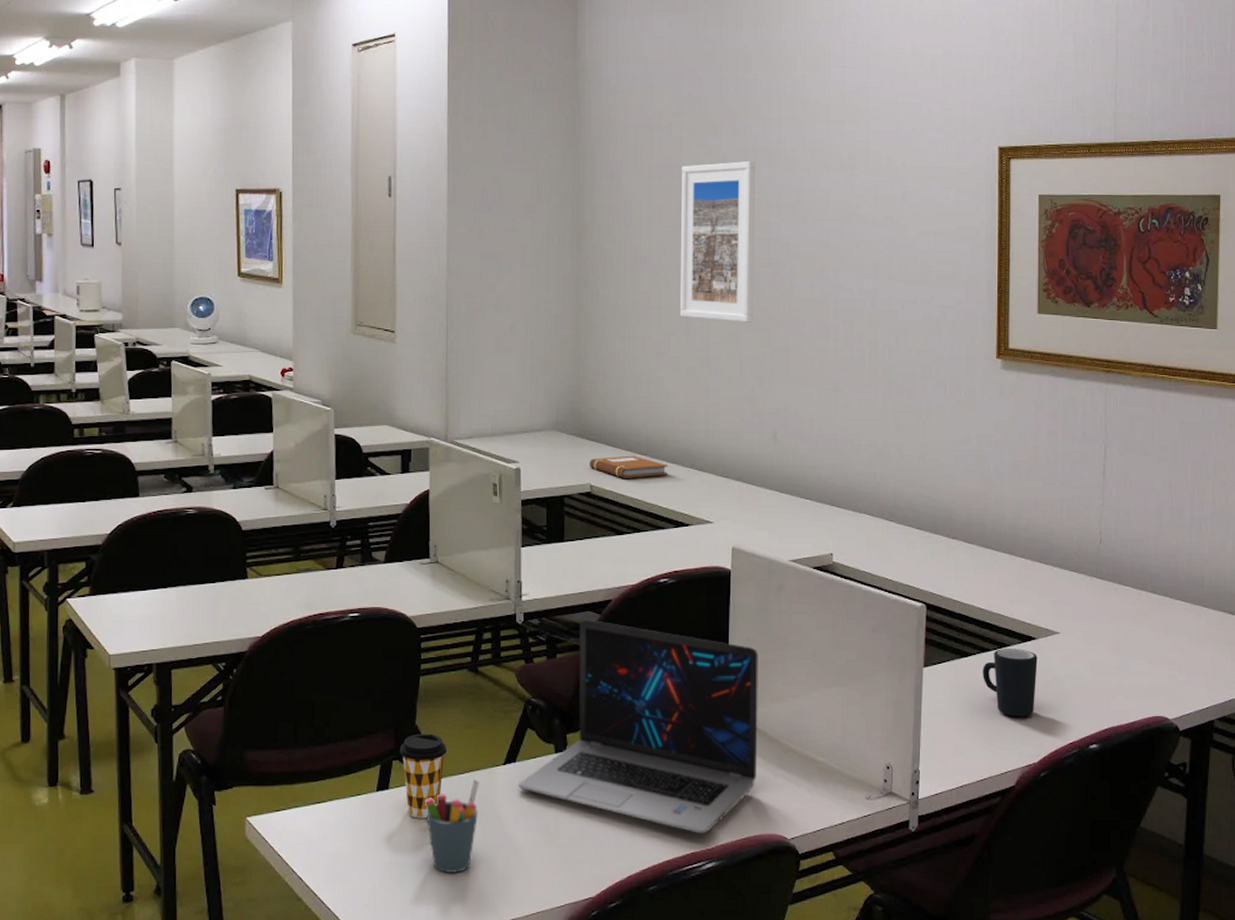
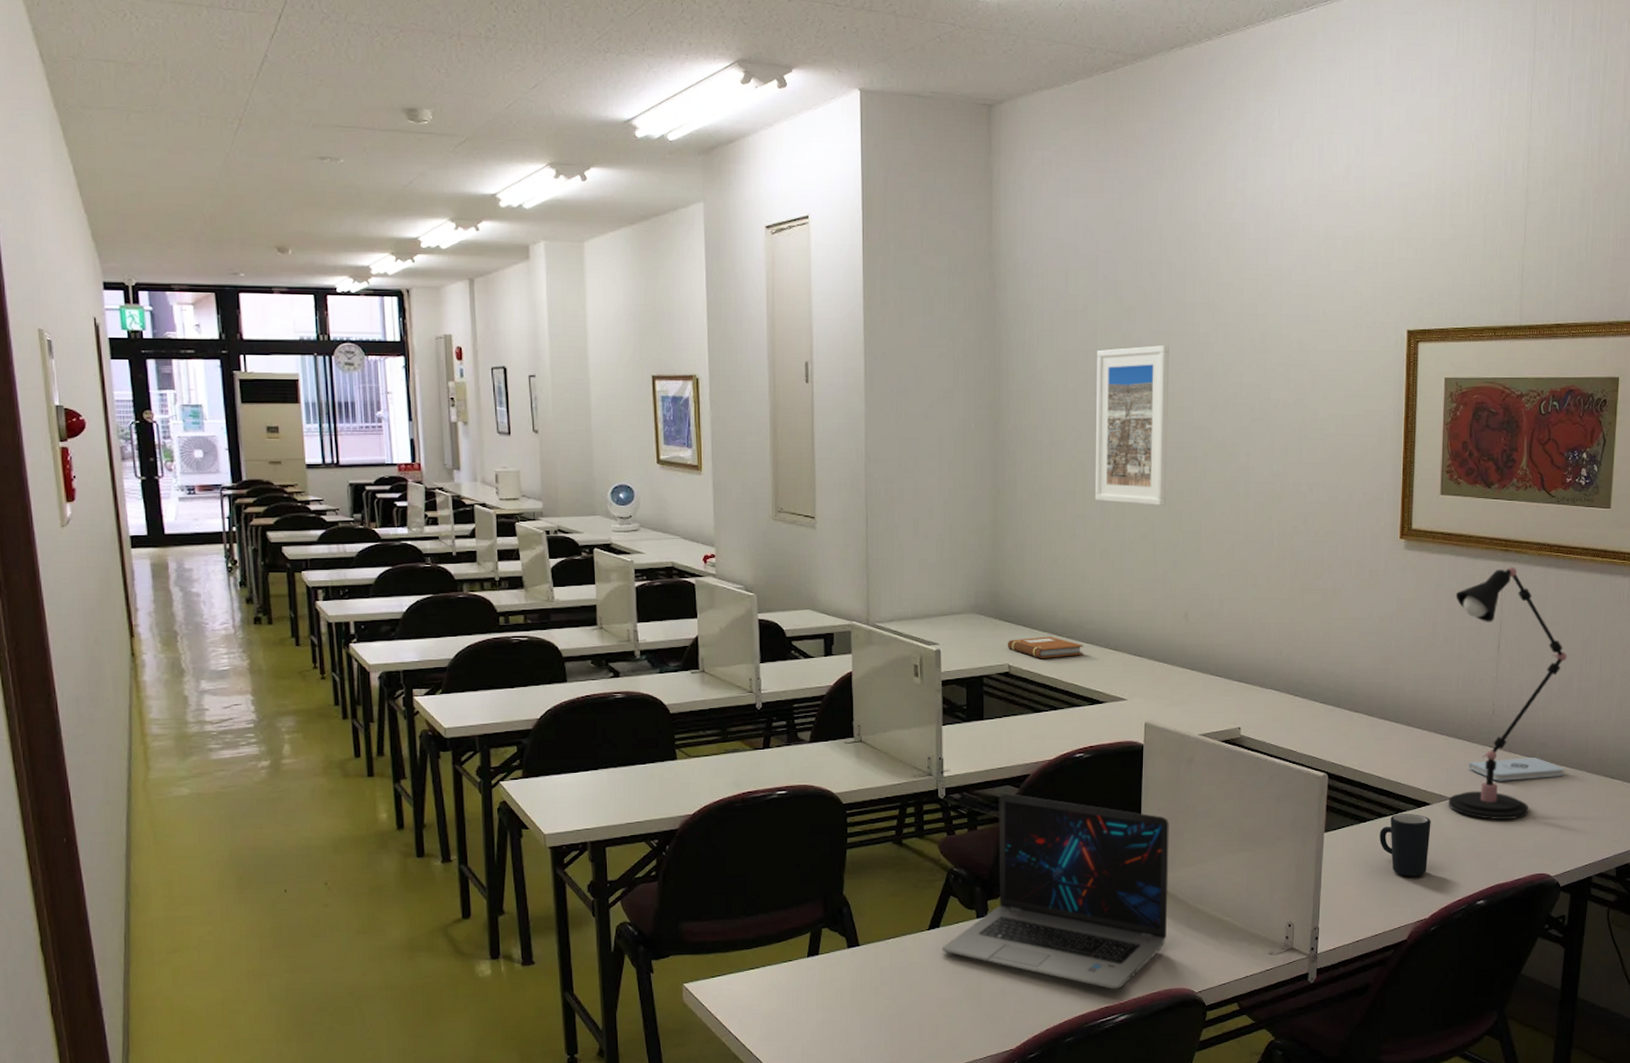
coffee cup: present [399,733,447,819] -> none [828,902,873,981]
pen holder: present [424,778,480,873] -> none [853,943,905,1030]
desk lamp: none [1056,388,1178,656] -> present [1449,566,1567,819]
notepad: none [1075,590,1179,615] -> present [1468,757,1564,781]

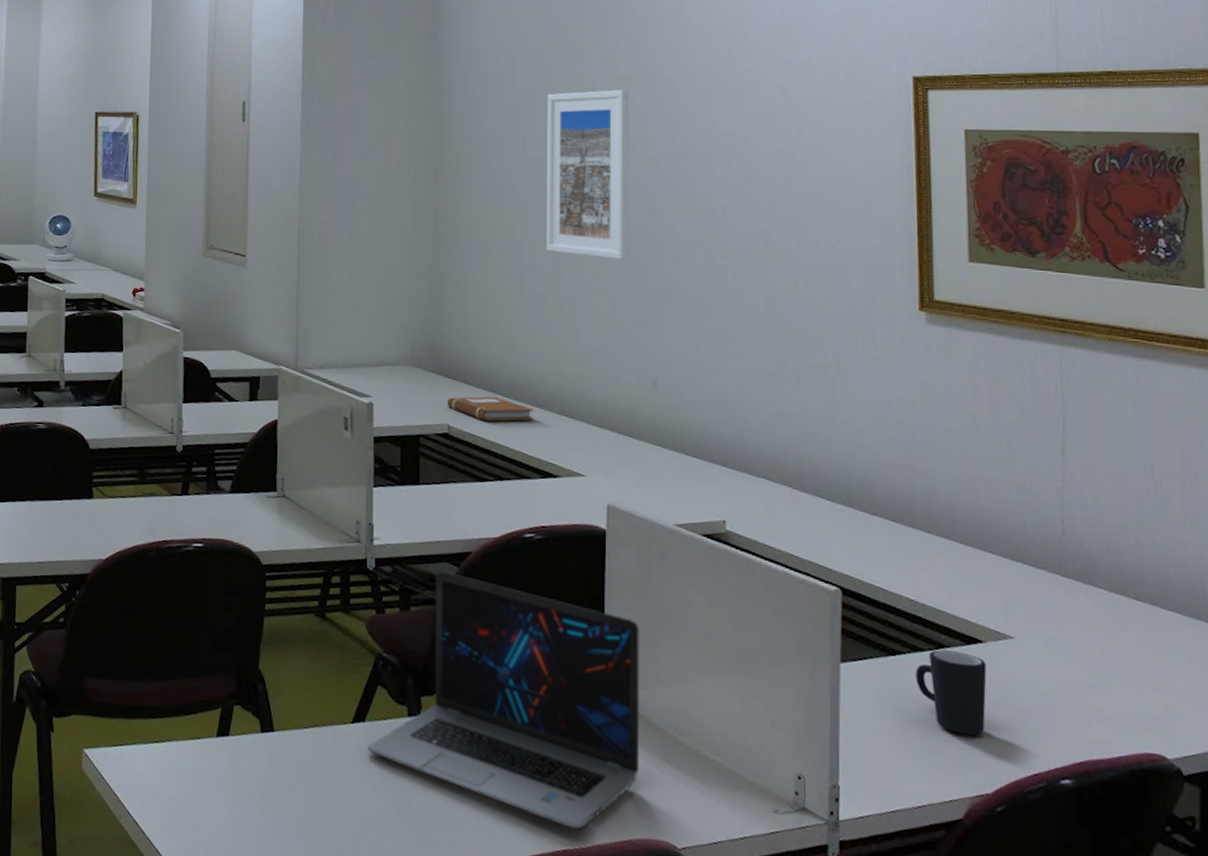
desk lamp: present [1449,566,1567,819] -> none [998,351,1163,675]
notepad: present [1468,757,1564,781] -> none [1033,592,1173,625]

